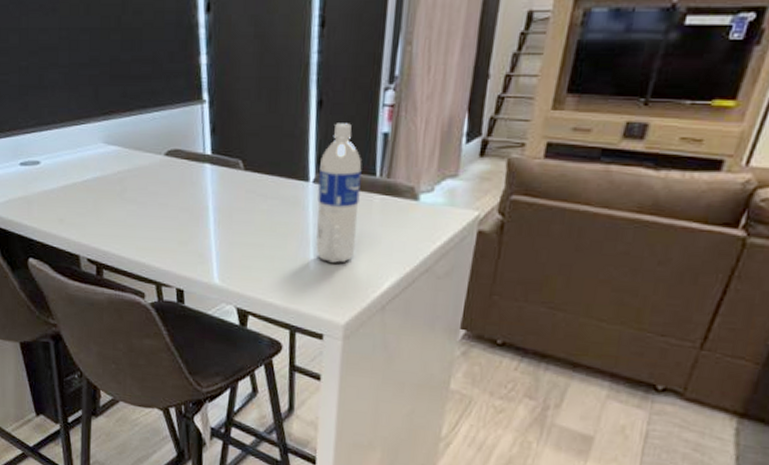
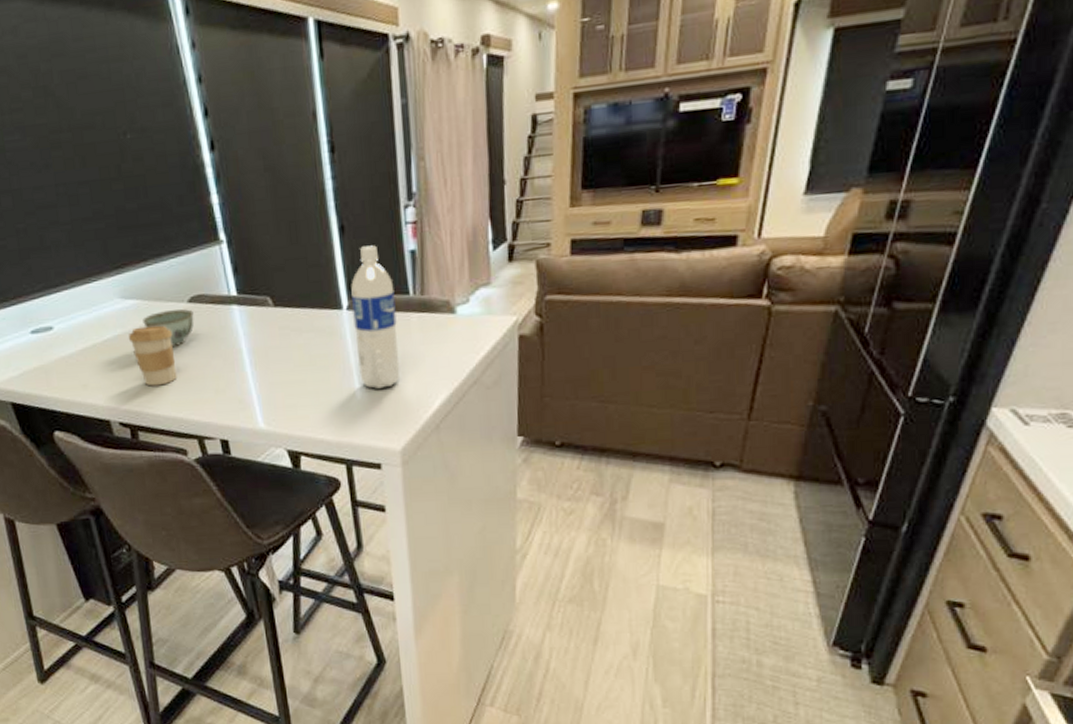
coffee cup: none [106,172,147,230] -> present [128,325,177,386]
bowl: none [121,160,169,195] -> present [143,309,195,346]

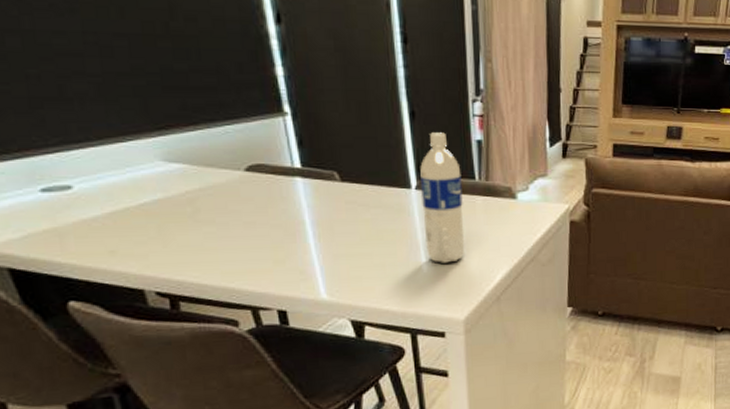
coffee cup: present [128,325,177,386] -> none [170,192,230,255]
bowl: present [143,309,195,346] -> none [190,178,252,214]

